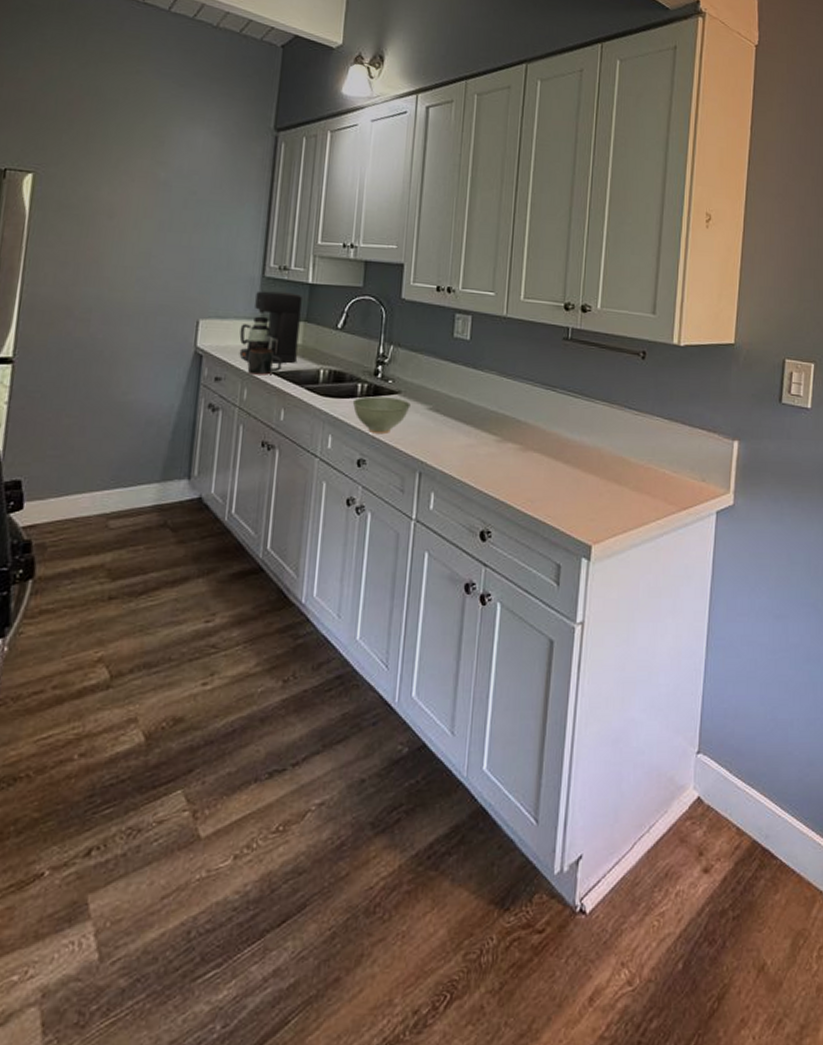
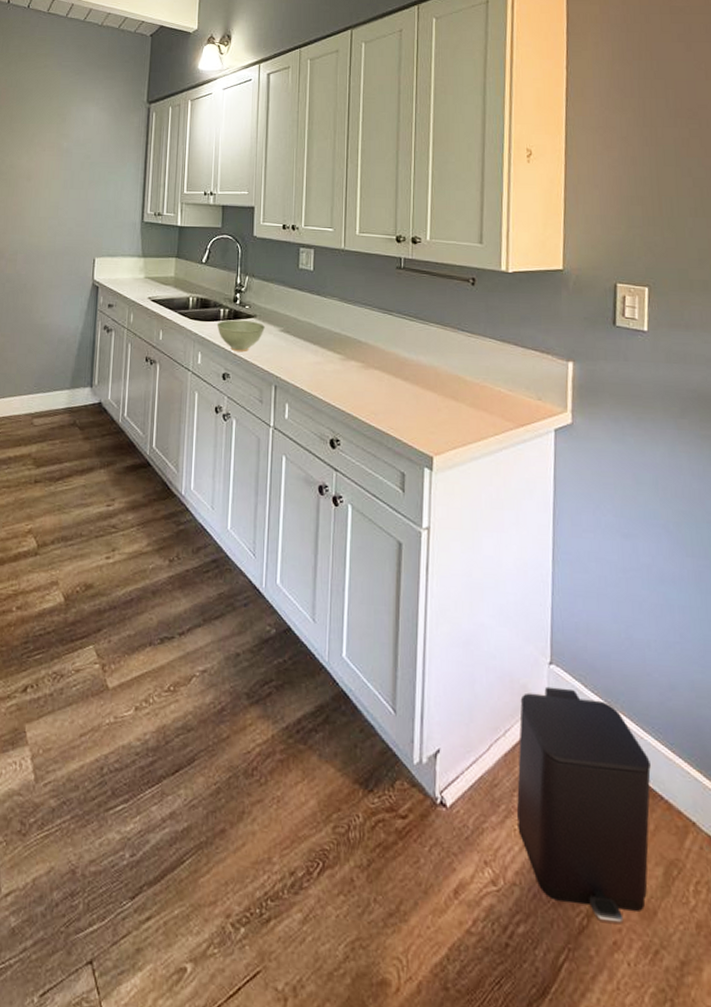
coffee maker: present [239,291,302,363] -> none [126,233,173,292]
mug: present [247,347,282,377] -> none [132,280,160,303]
pedal bin: none [656,776,786,1003] -> present [516,686,651,925]

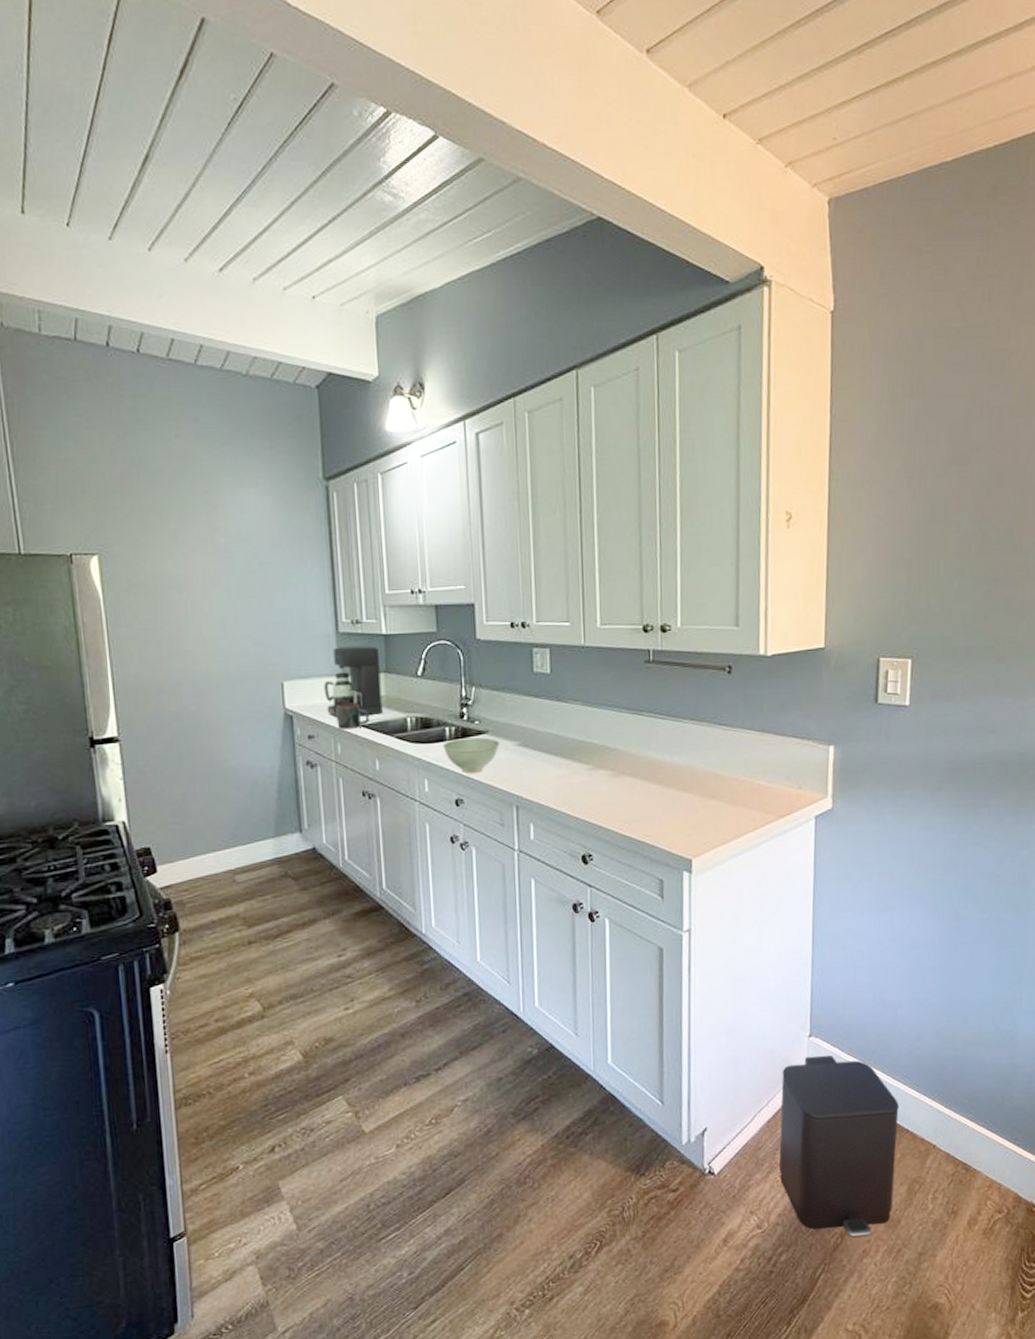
coffee maker: none [126,233,173,292] -> present [324,645,383,717]
mug: none [132,280,160,303] -> present [336,702,370,731]

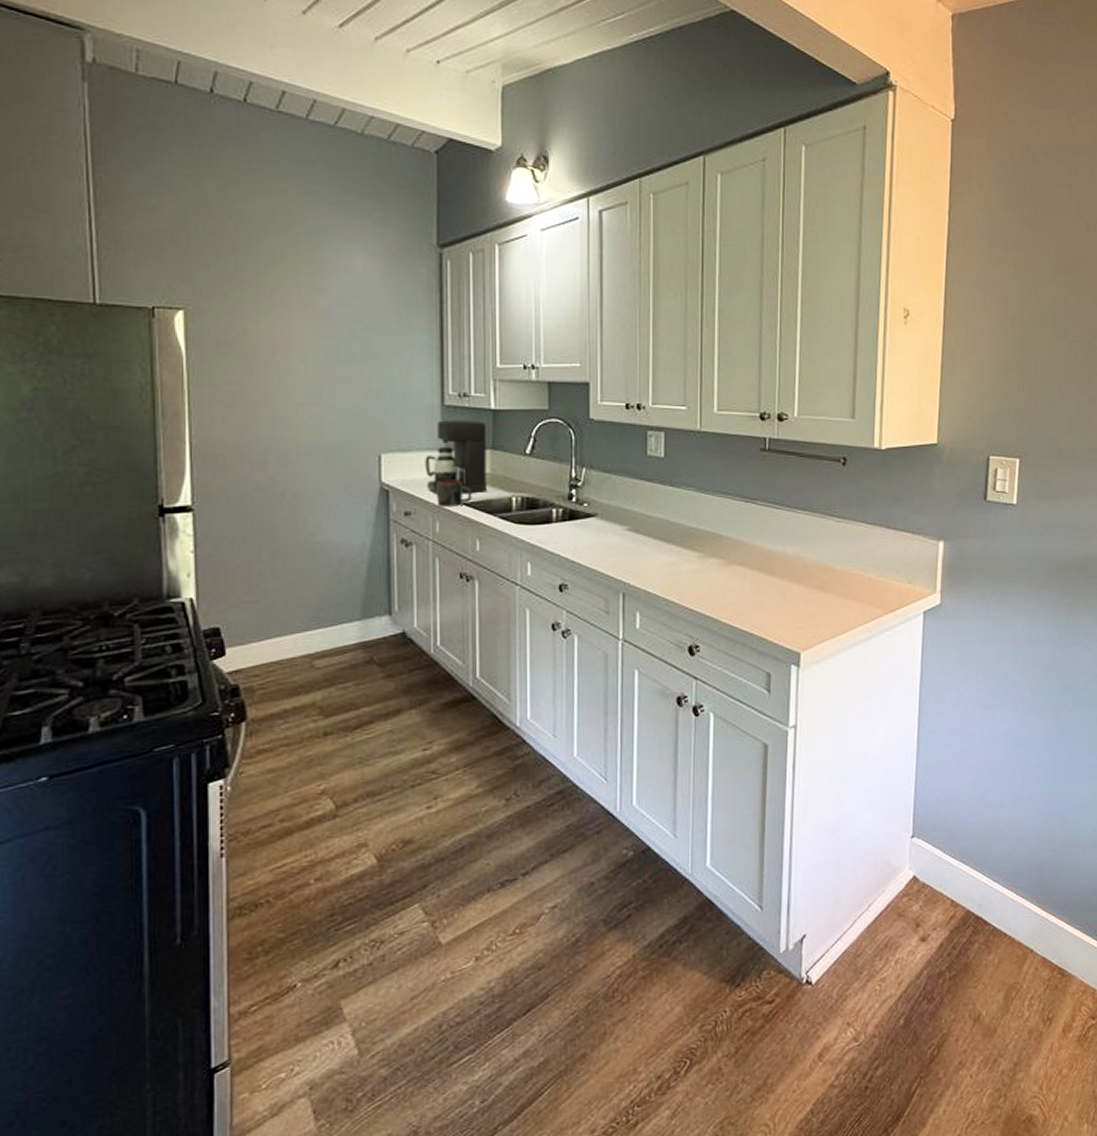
bowl: present [442,737,499,775] -> none [548,521,608,559]
pedal bin: present [778,1054,899,1238] -> none [877,856,998,1049]

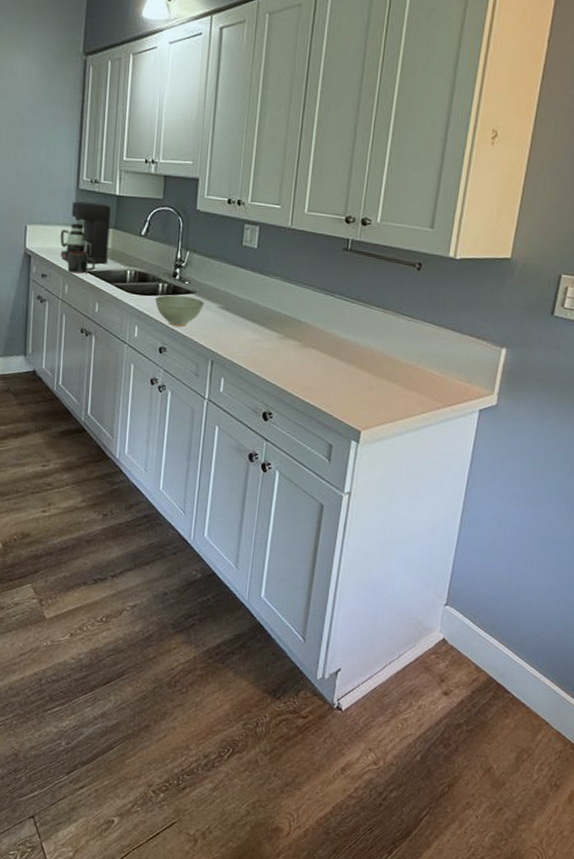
bowl: none [548,521,608,559] -> present [154,294,204,328]

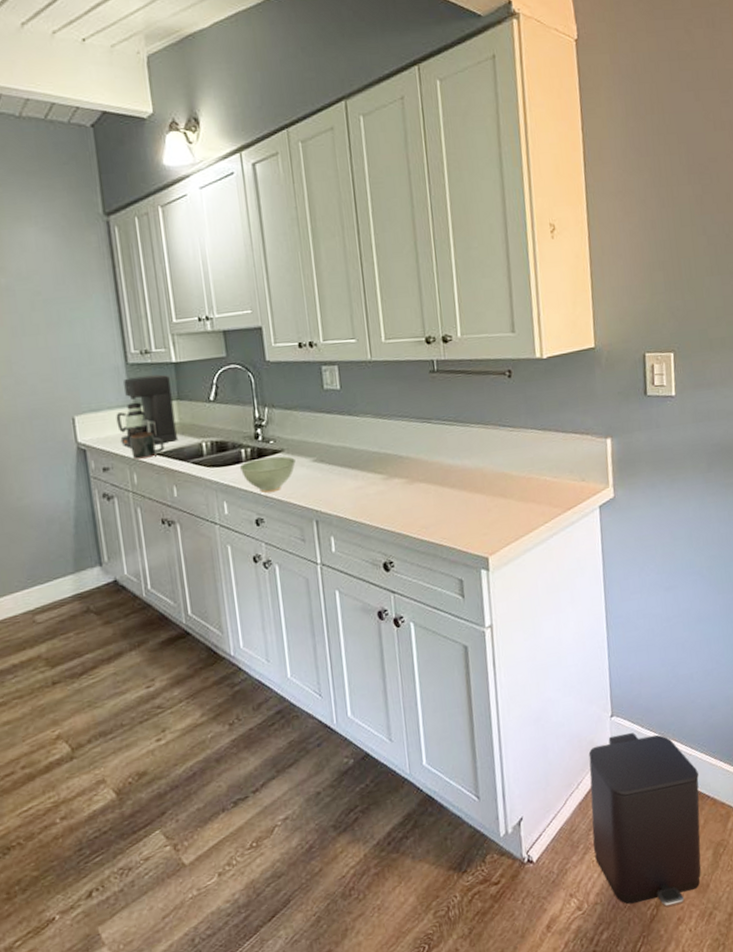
pedal bin: none [400,622,520,791] -> present [588,732,701,908]

